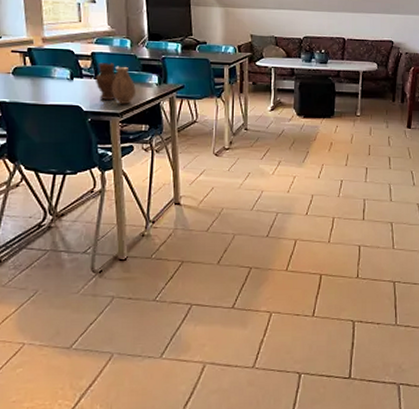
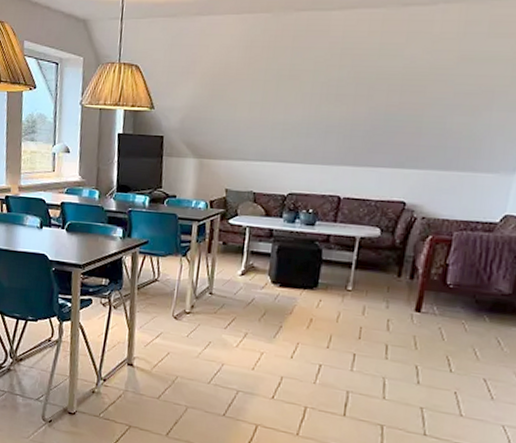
vase: present [95,62,136,104] -> none [61,212,100,256]

